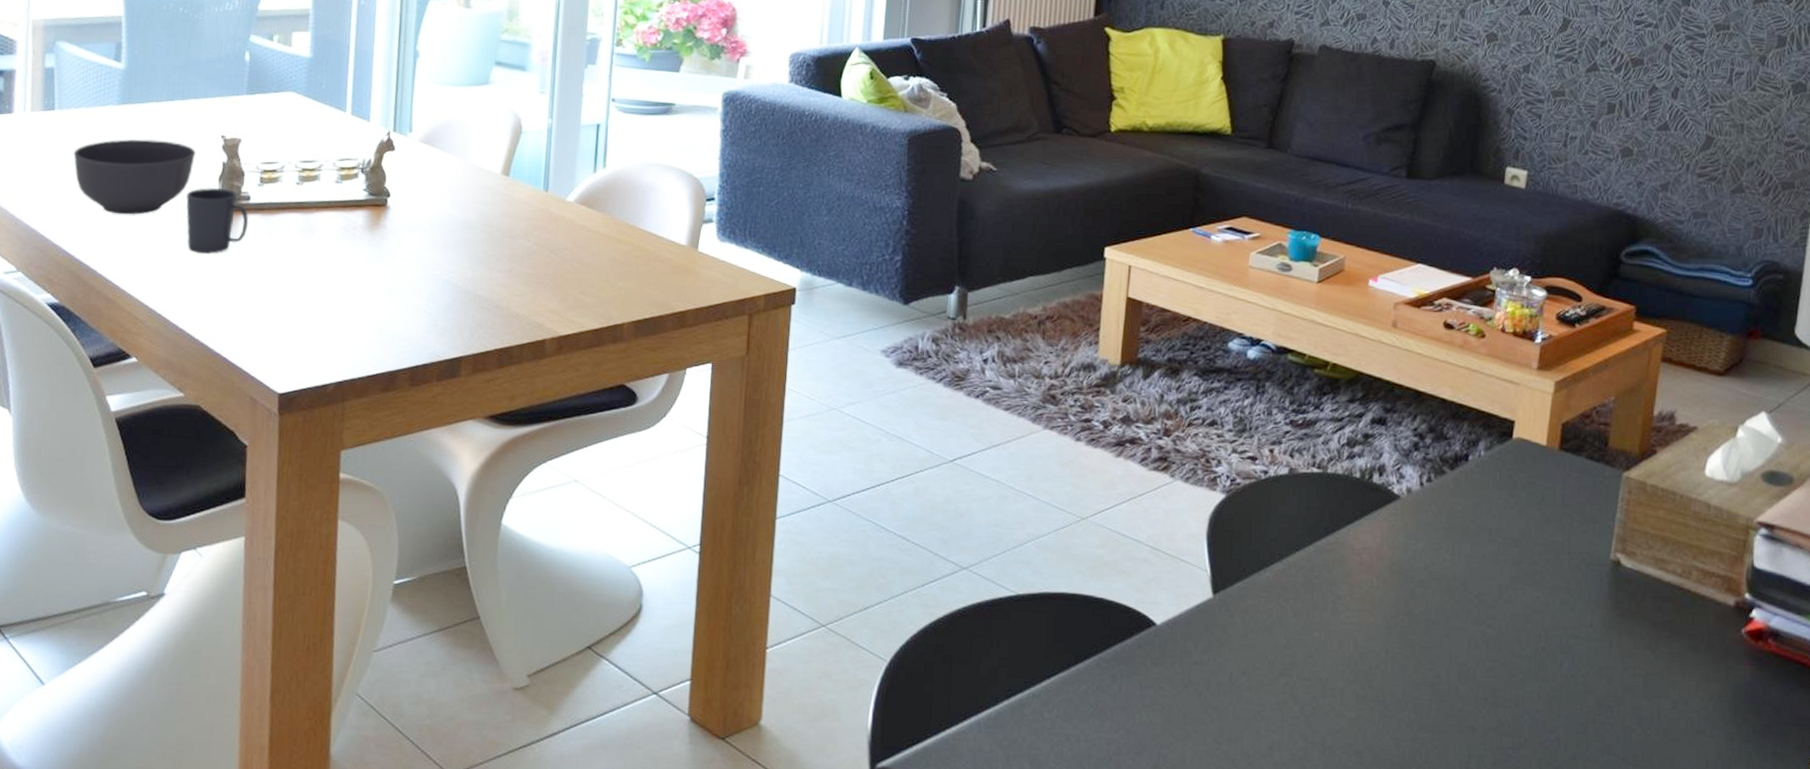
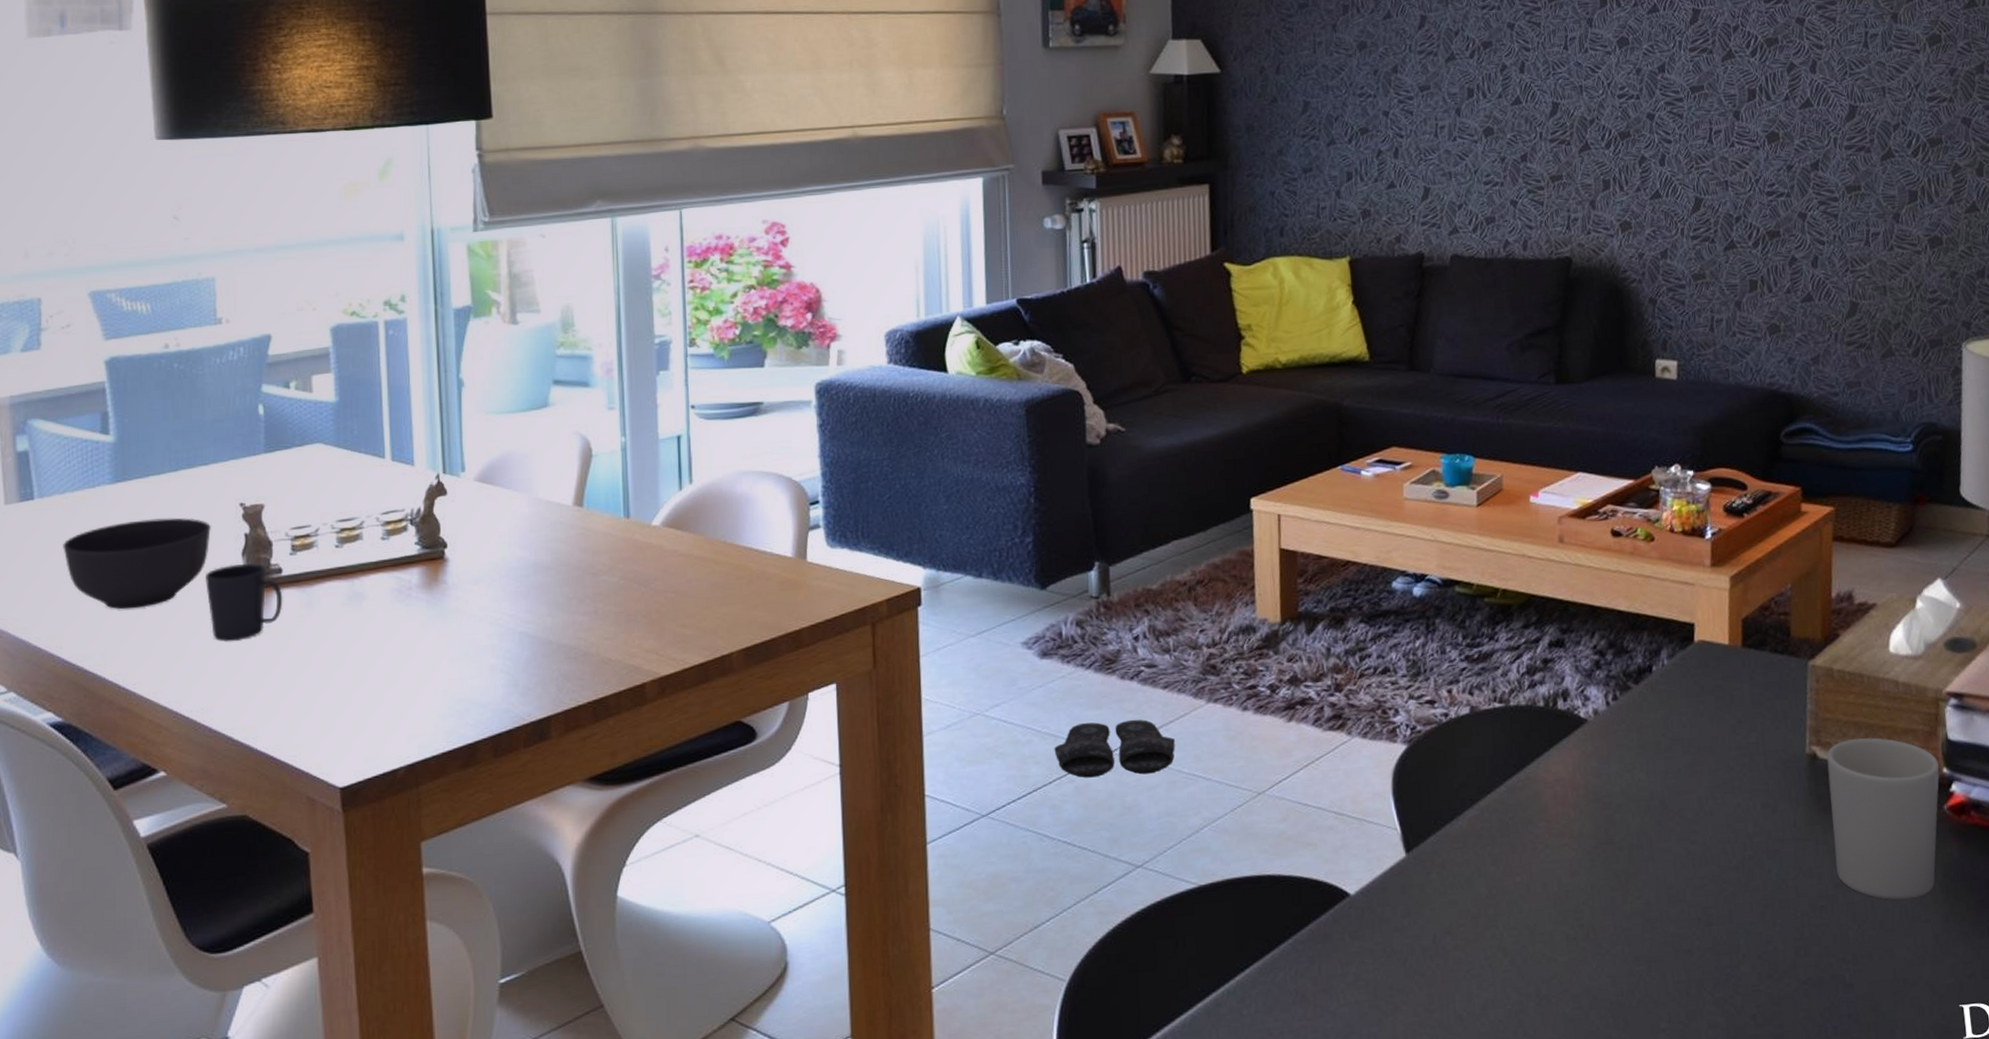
slippers: none [899,431,1010,486] -> present [1054,719,1175,778]
mug: none [1627,552,1742,713] -> present [1826,737,1940,901]

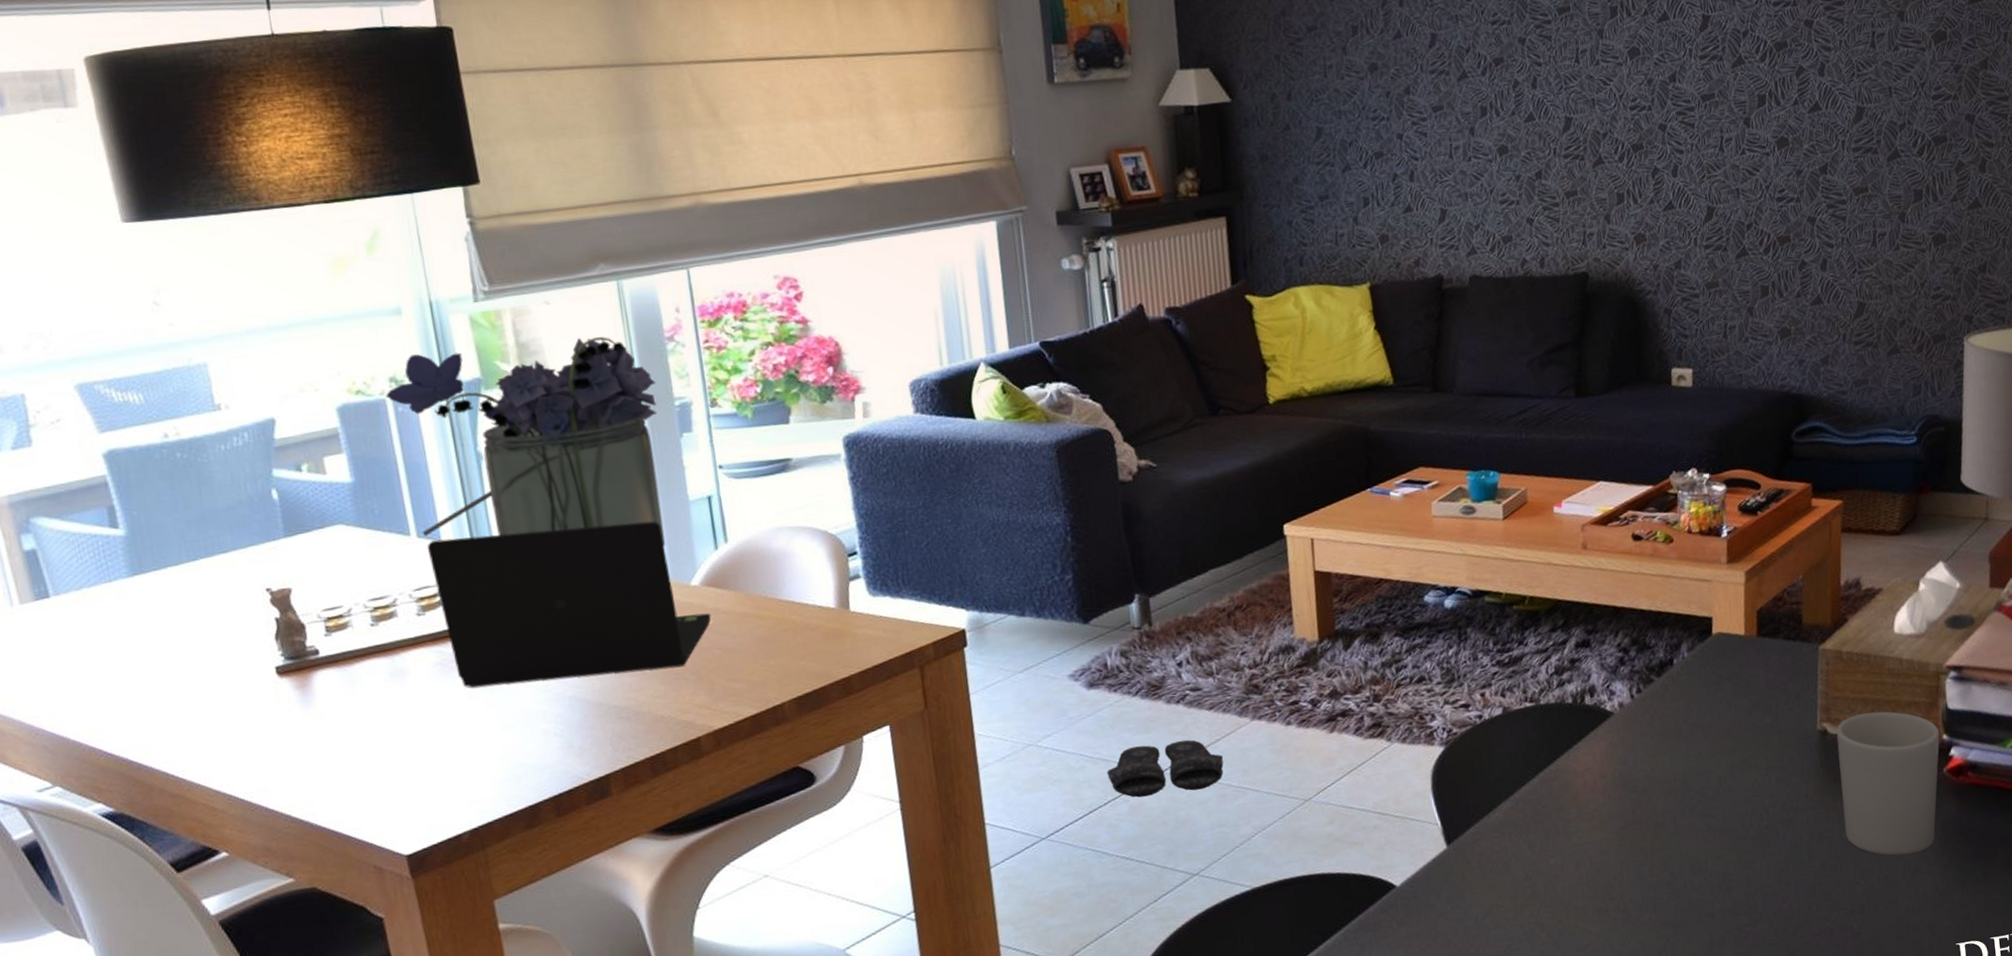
bowl: present [63,517,211,610] -> none [87,606,241,701]
mug: present [206,562,283,641] -> none [240,646,324,724]
flower bouquet: none [379,271,639,484] -> present [386,336,666,546]
laptop: none [399,458,669,616] -> present [427,521,711,687]

